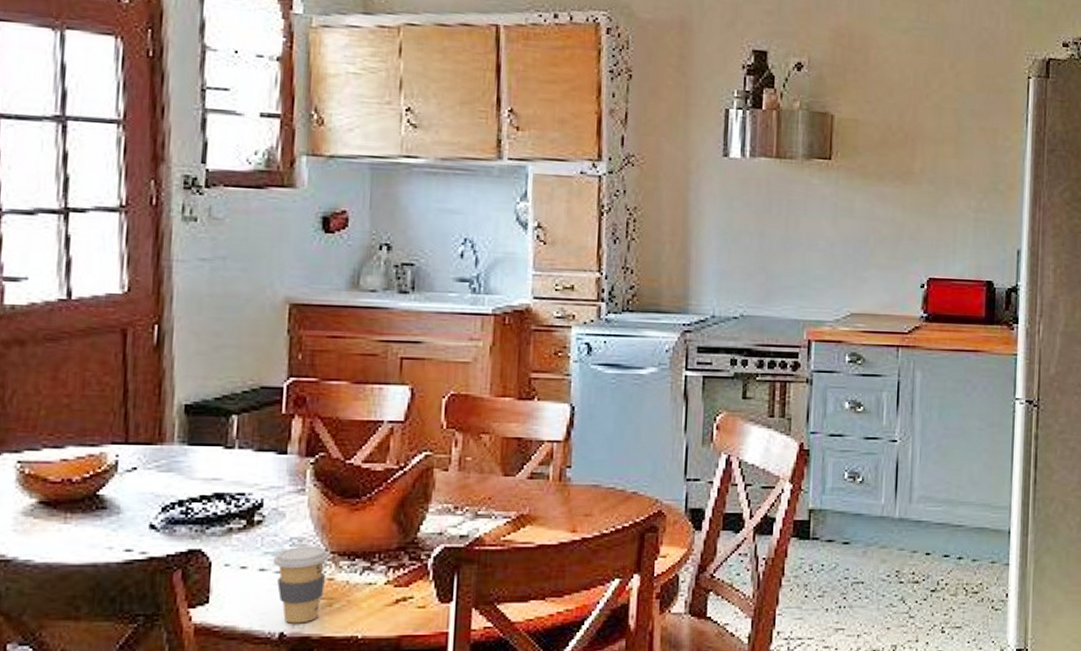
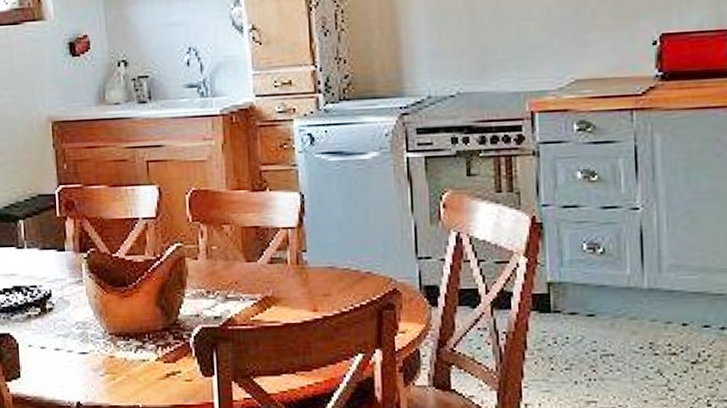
coffee cup: present [272,546,329,624] -> none [64,328,108,394]

